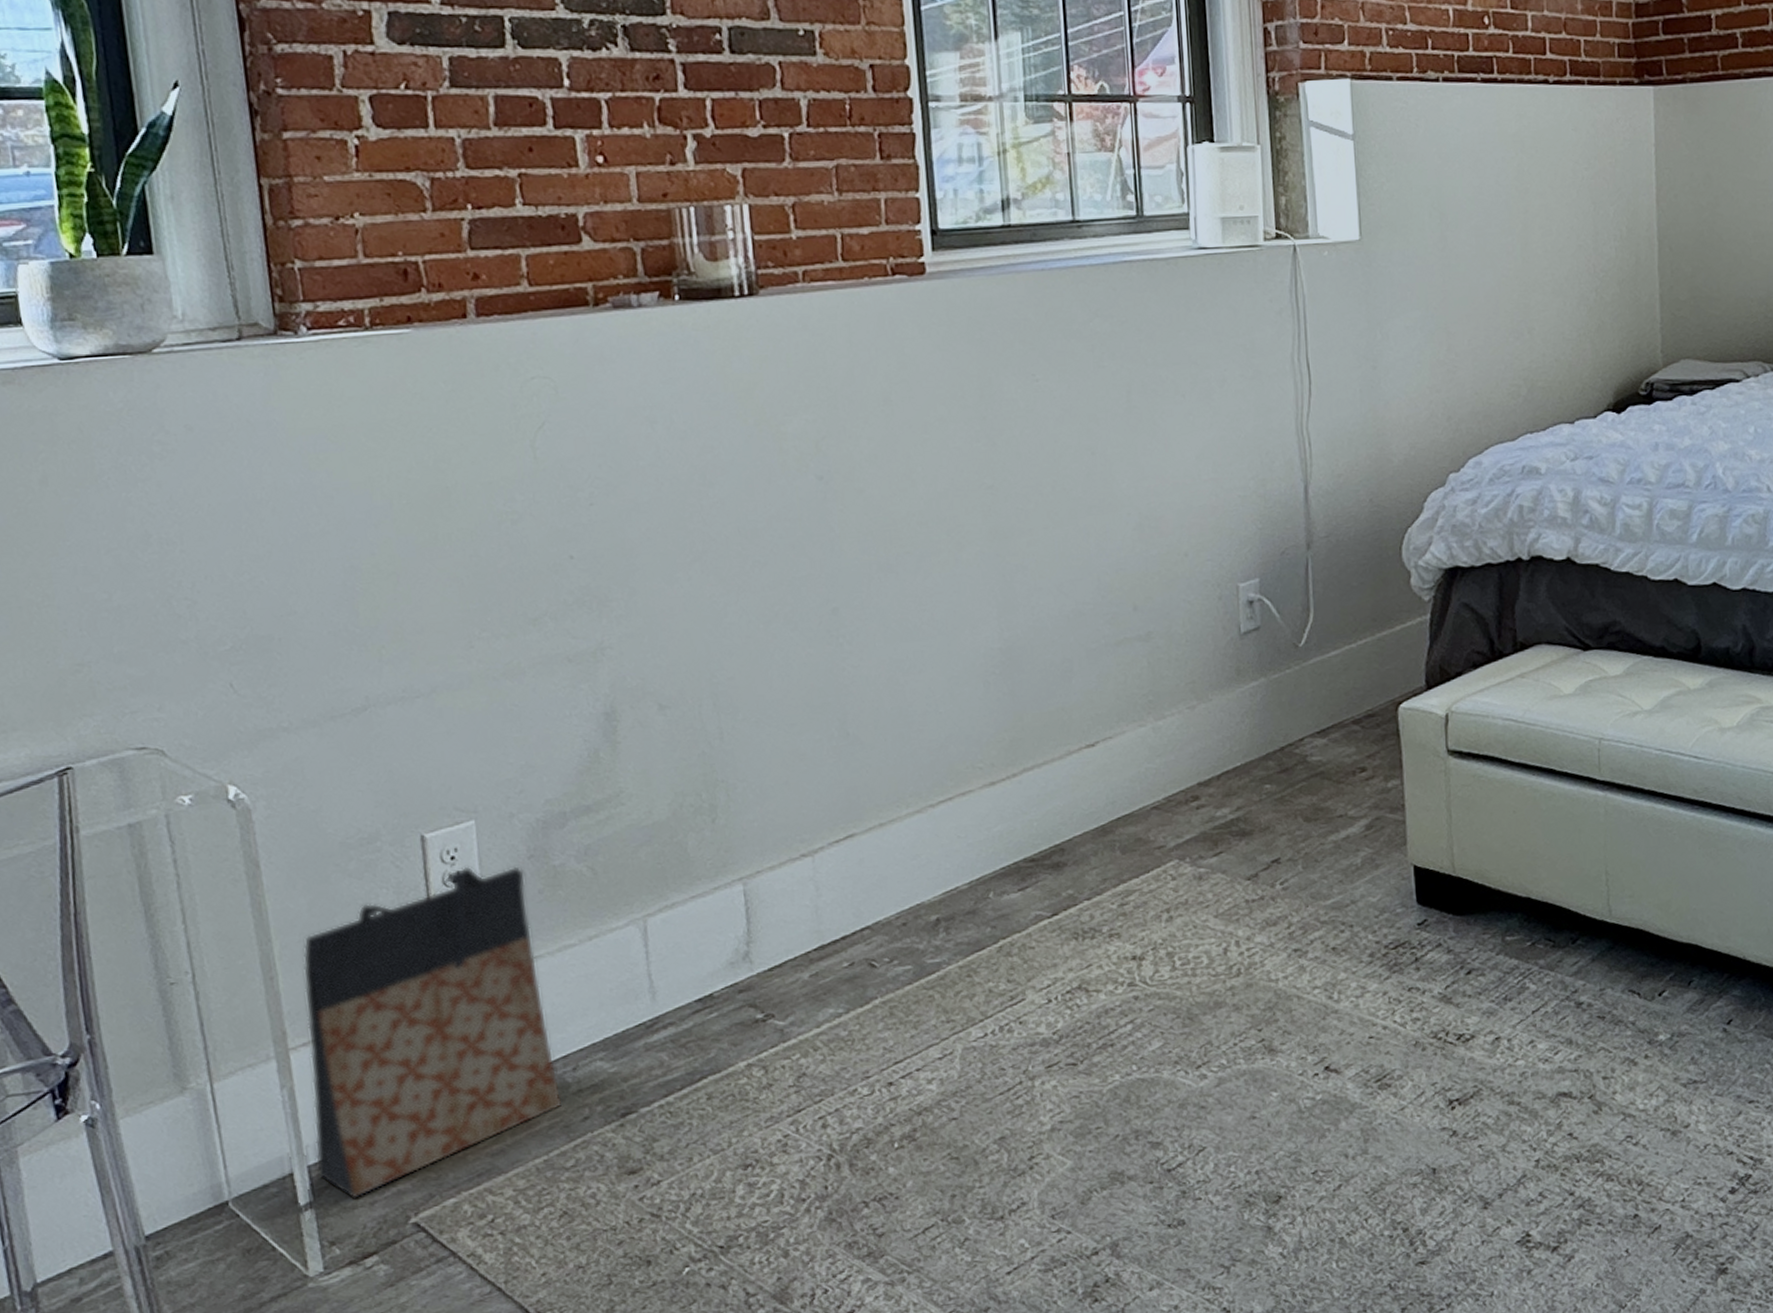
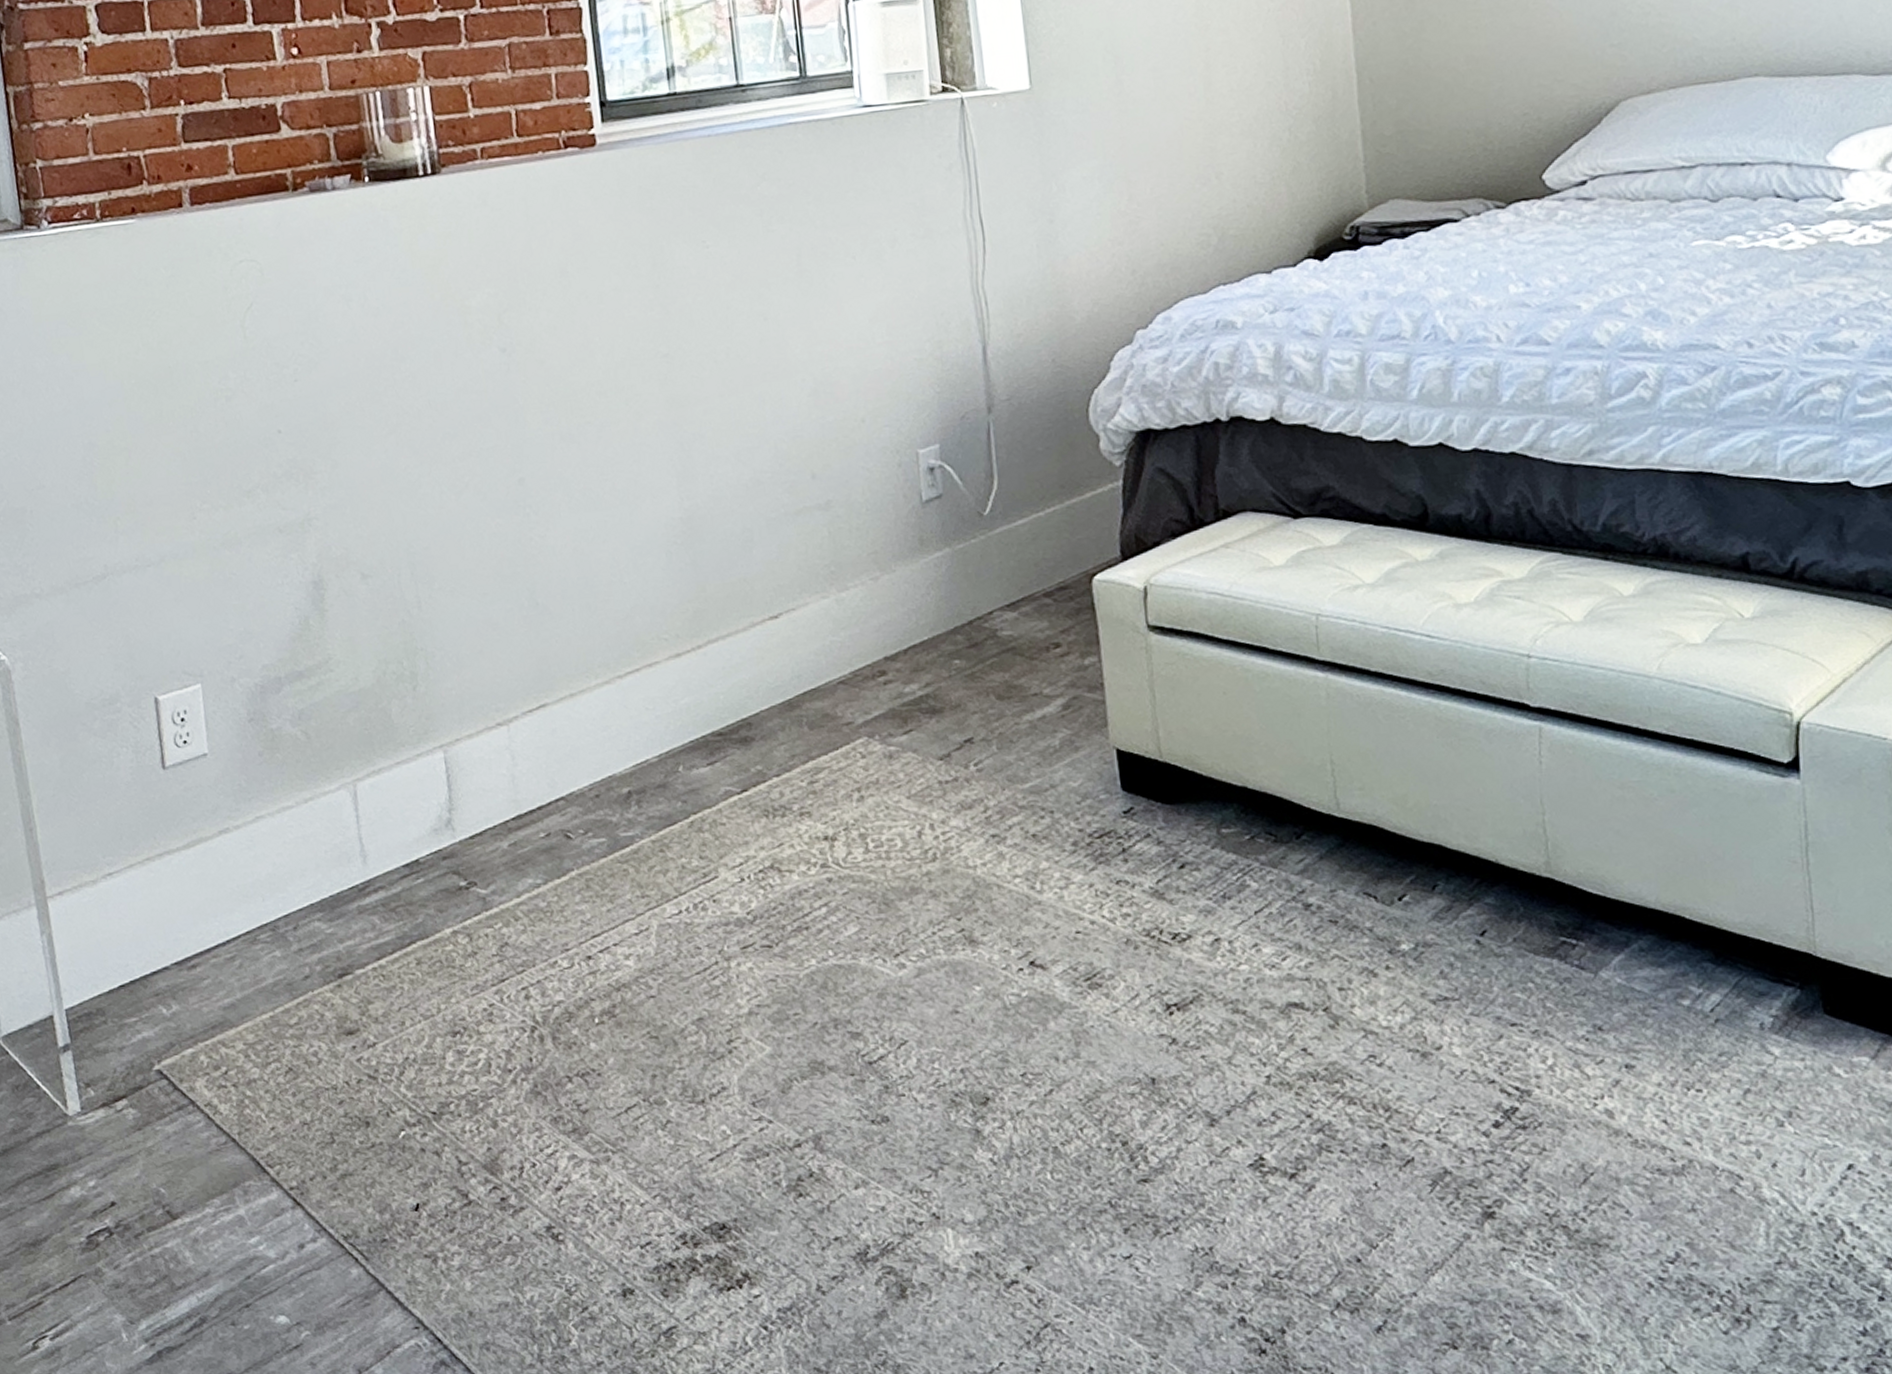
bag: present [302,866,562,1199] -> none [56,727,285,1043]

